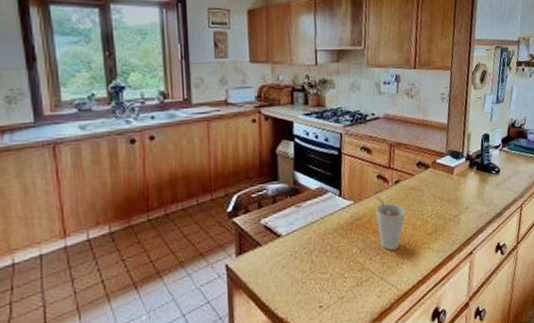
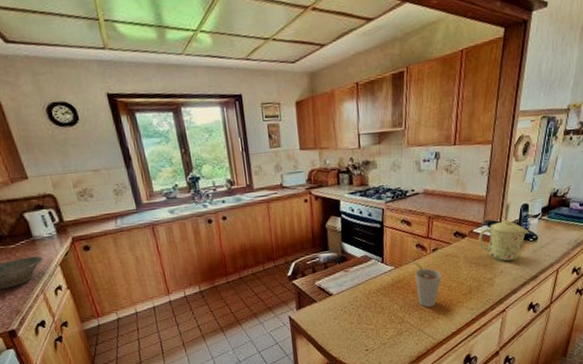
mug: none [441,149,492,196] -> present [478,219,529,262]

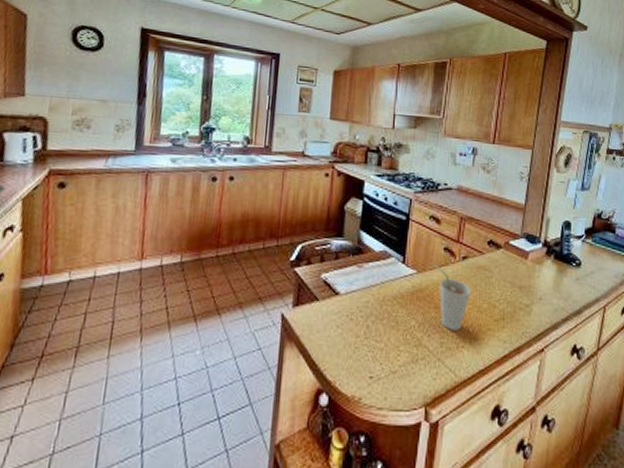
mug: present [478,219,529,262] -> none [514,235,572,287]

